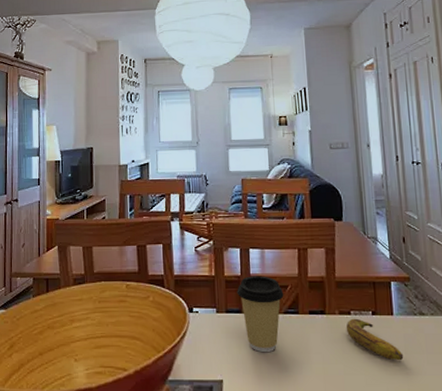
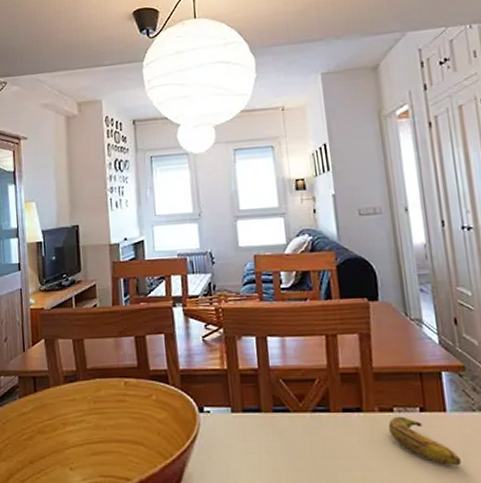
coffee cup: present [237,276,284,353] -> none [254,368,311,458]

